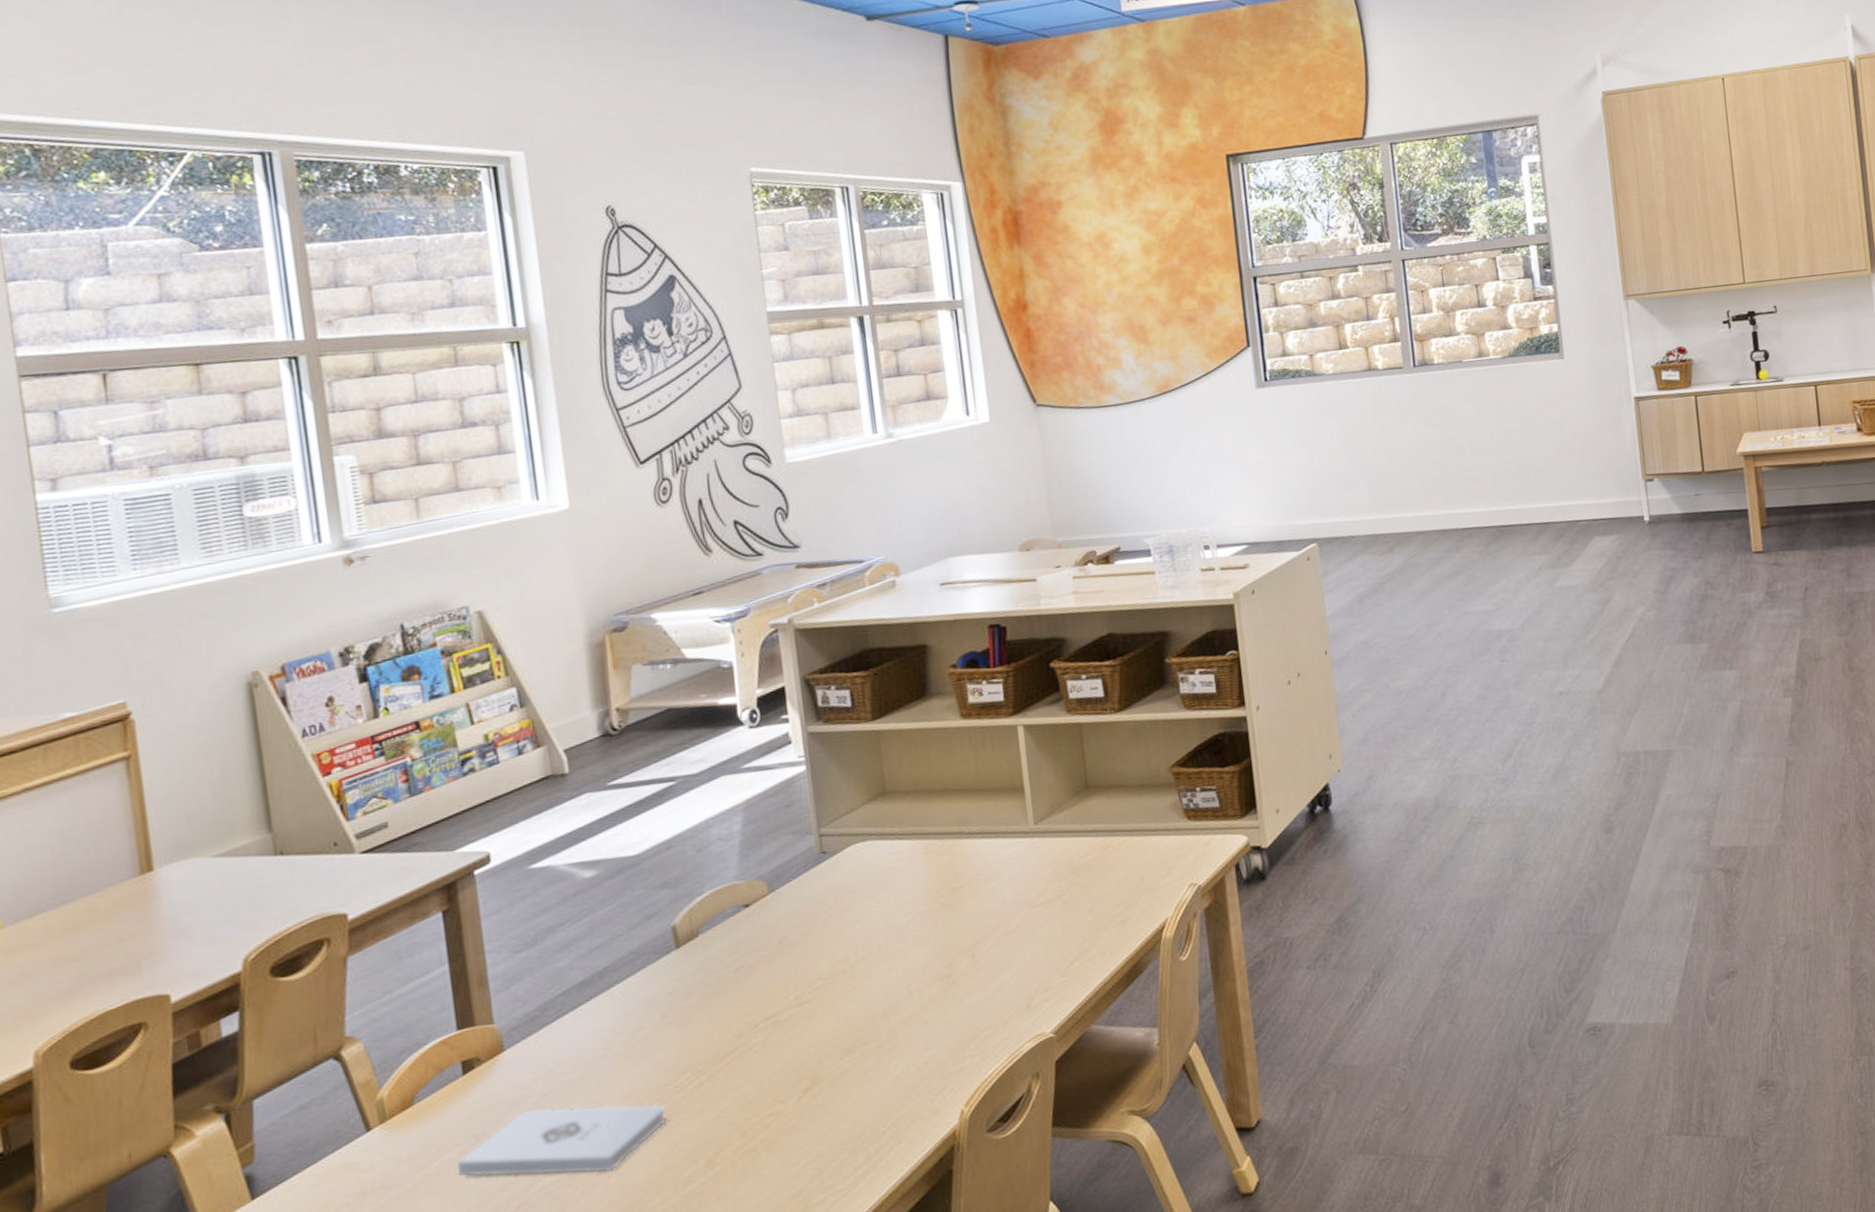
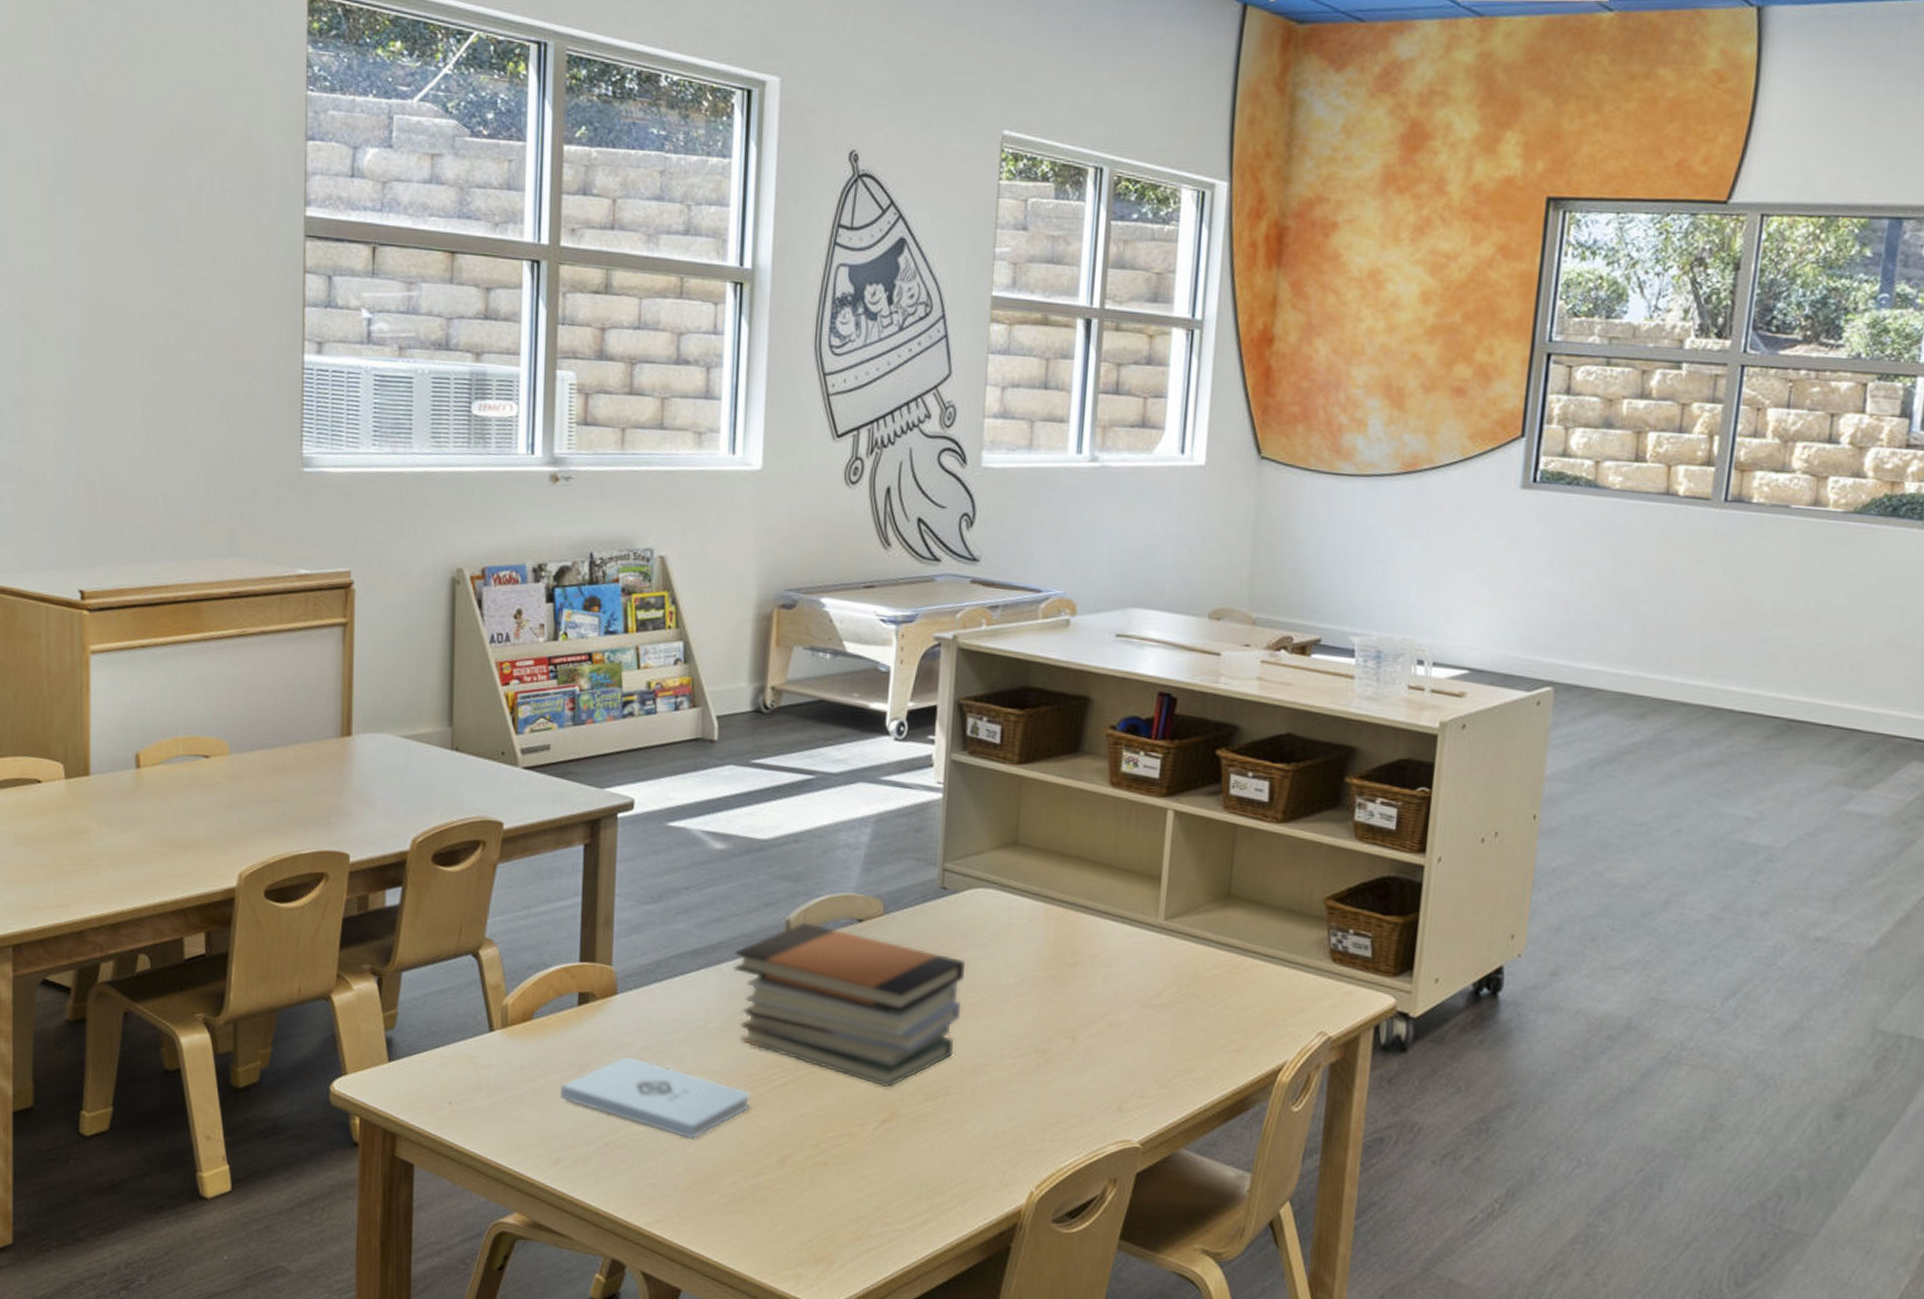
book stack: none [623,914,863,1060] -> present [734,922,965,1088]

